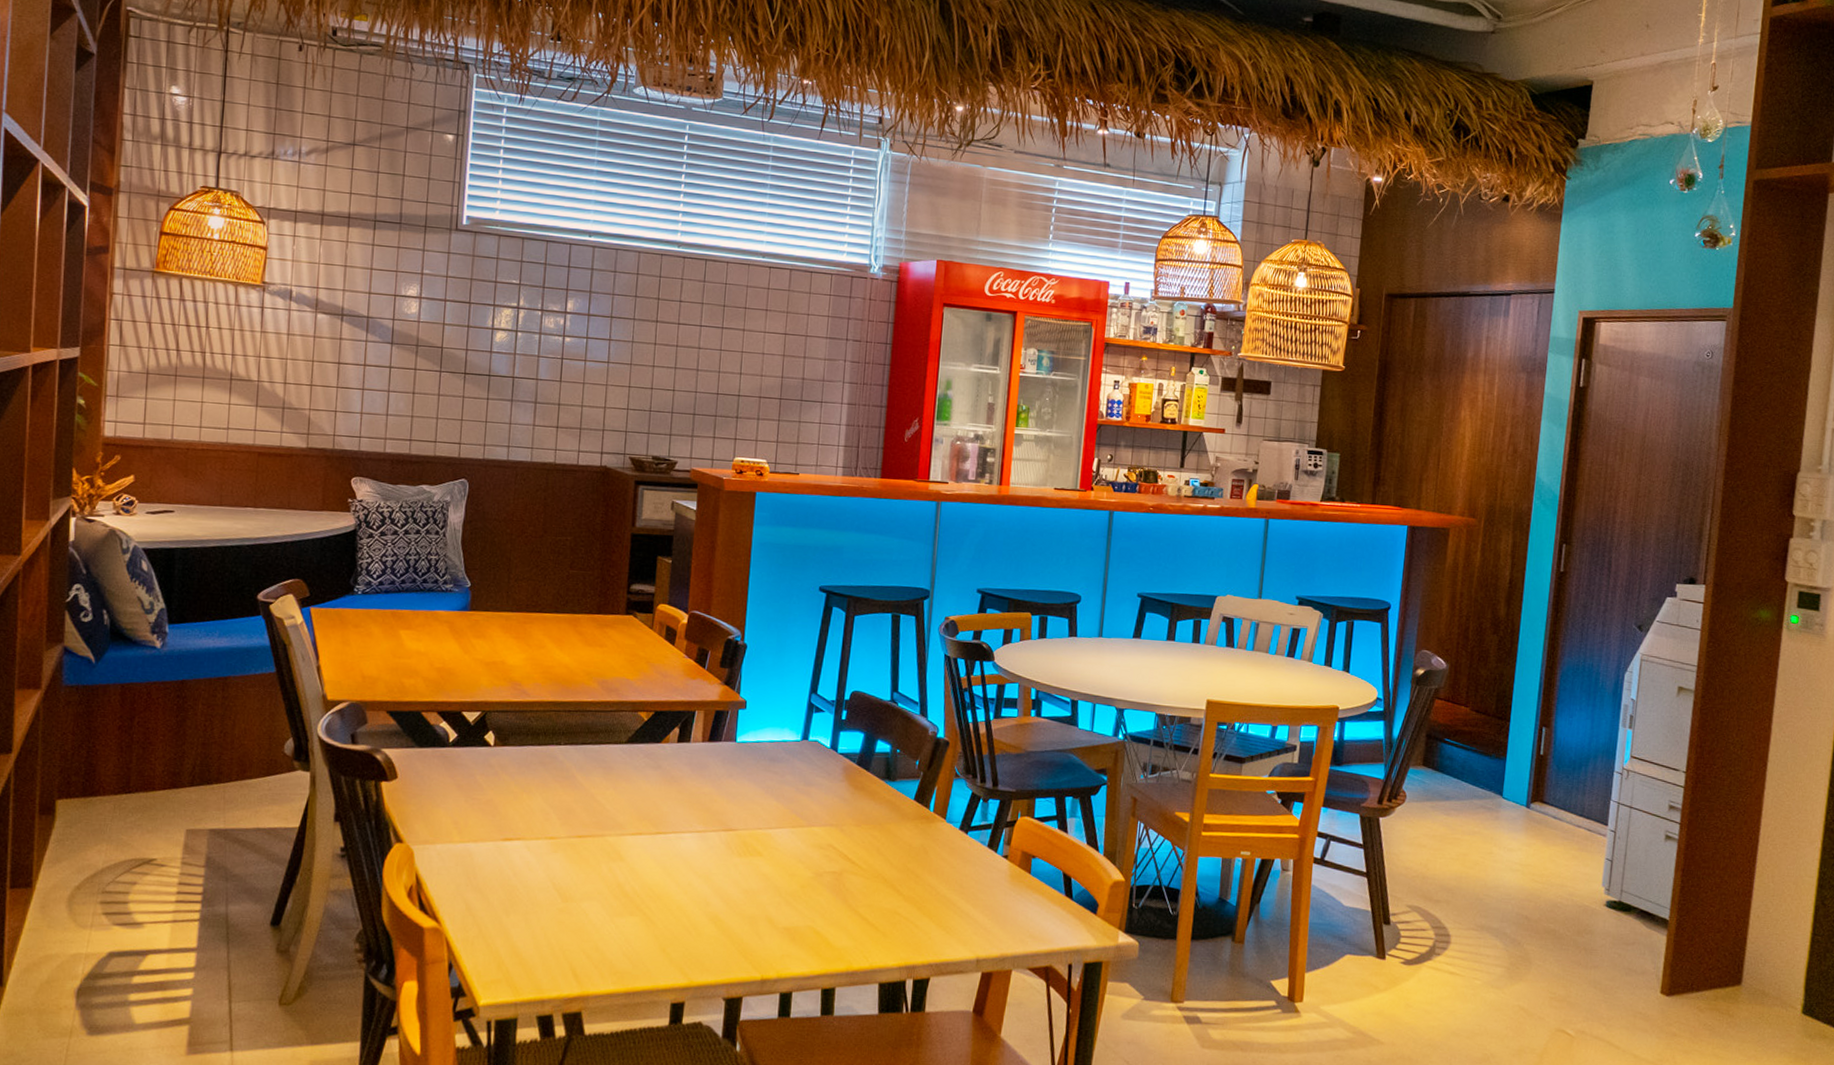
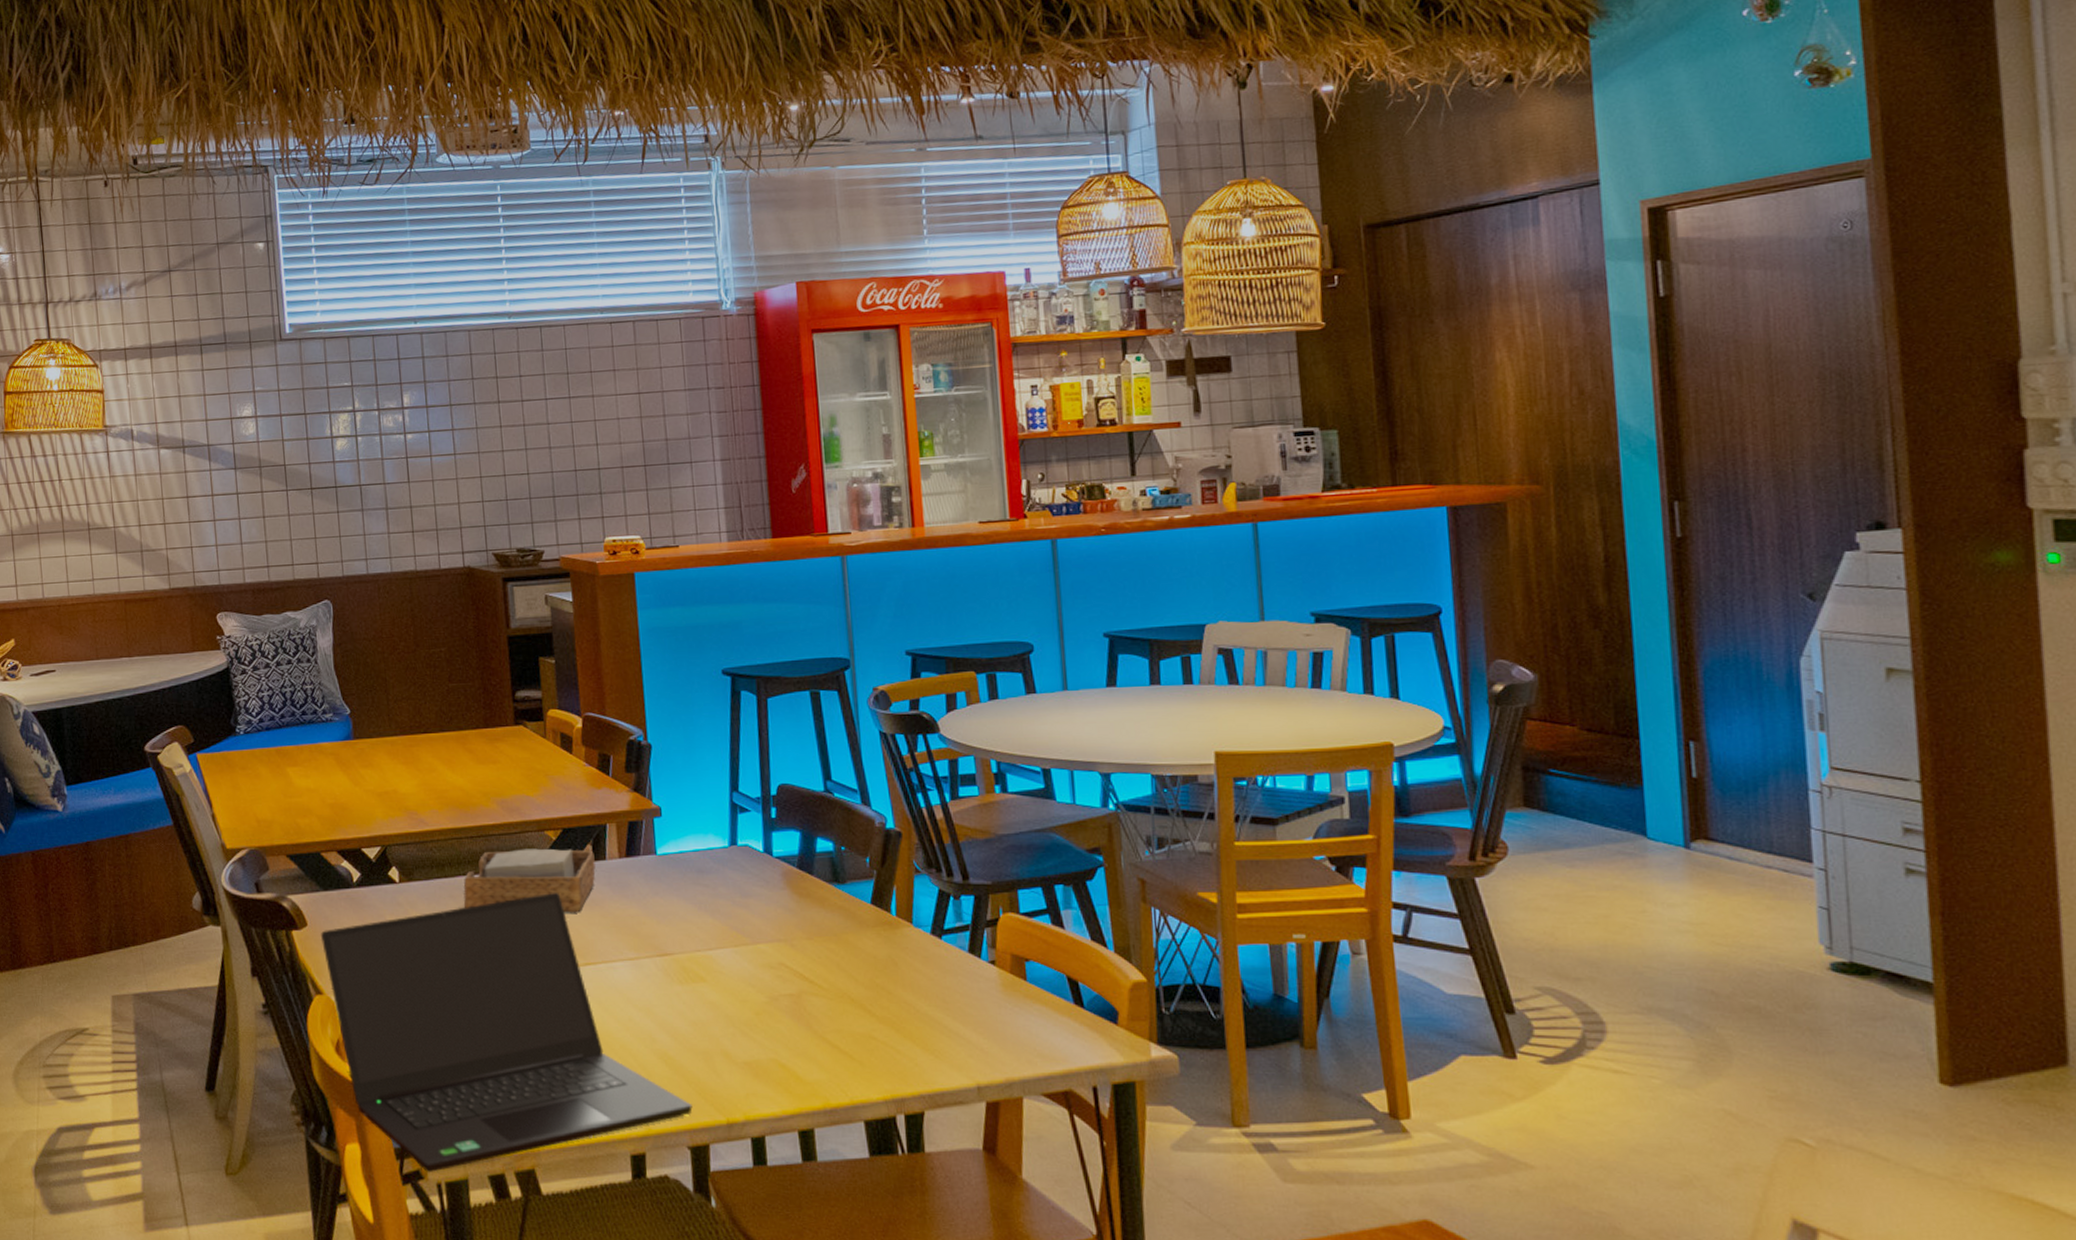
laptop: none [409,767,733,1012] -> present [321,893,693,1173]
napkin holder: none [553,726,680,787] -> present [463,848,596,913]

